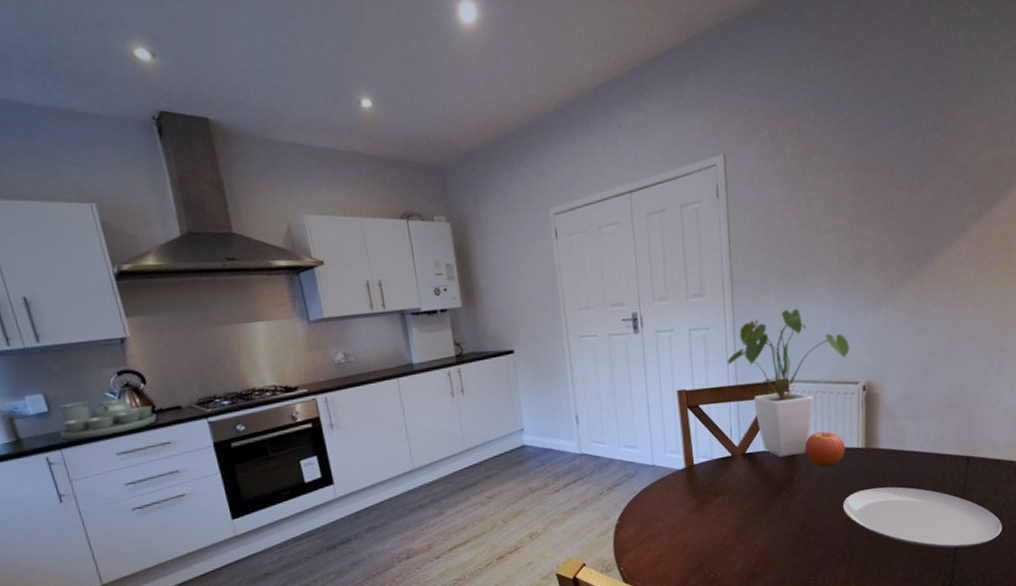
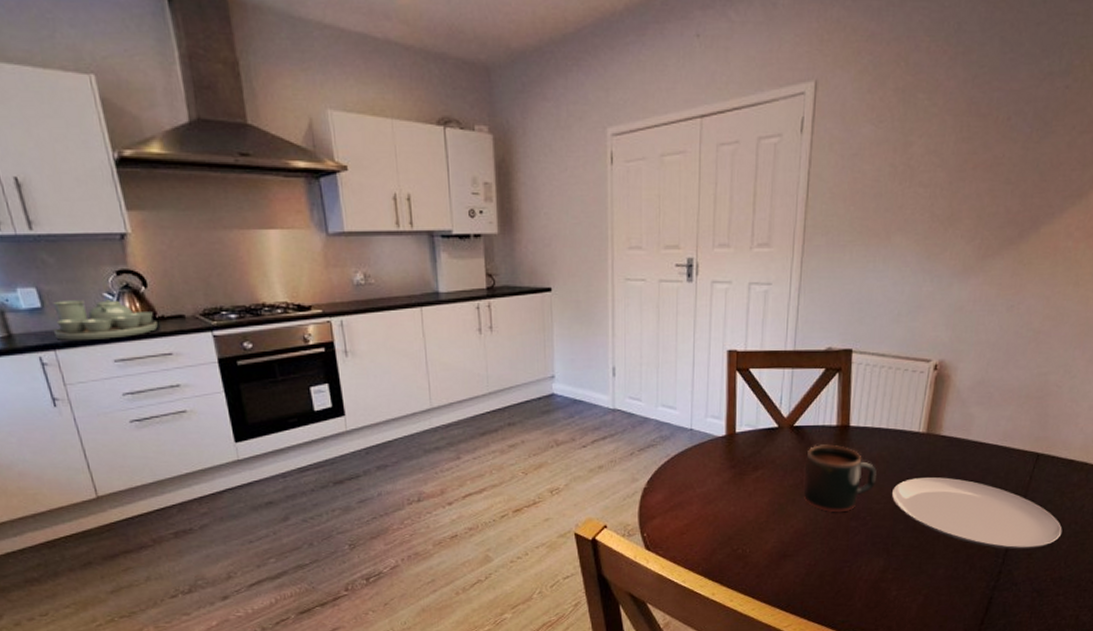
house plant: present [728,309,850,457] -> none [788,270,927,433]
mug: none [759,467,827,531] -> present [803,444,877,513]
fruit: present [804,431,845,467] -> none [859,411,904,450]

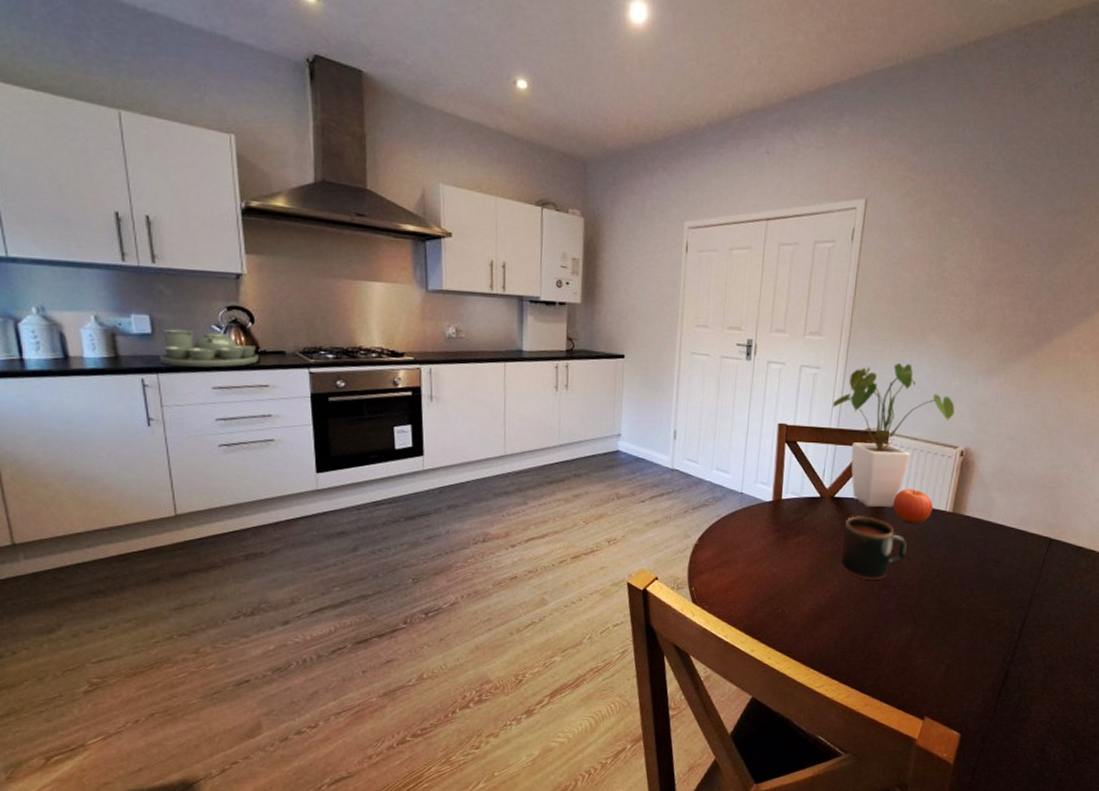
house plant: none [788,270,927,433] -> present [833,362,955,507]
fruit: none [859,411,904,450] -> present [892,489,933,525]
plate: present [892,477,1062,550] -> none [920,553,1072,627]

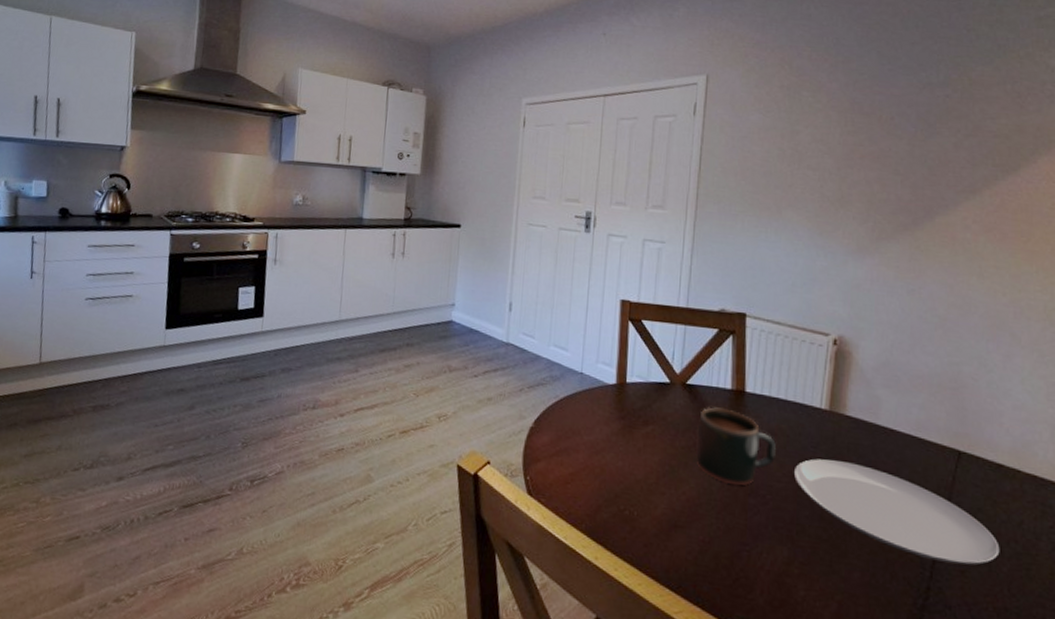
tea set: present [159,329,260,369] -> none [49,193,131,229]
house plant: present [833,362,955,507] -> none [681,239,822,400]
fruit: present [892,489,933,525] -> none [755,379,804,422]
plate: none [920,553,1072,627] -> present [794,458,1000,566]

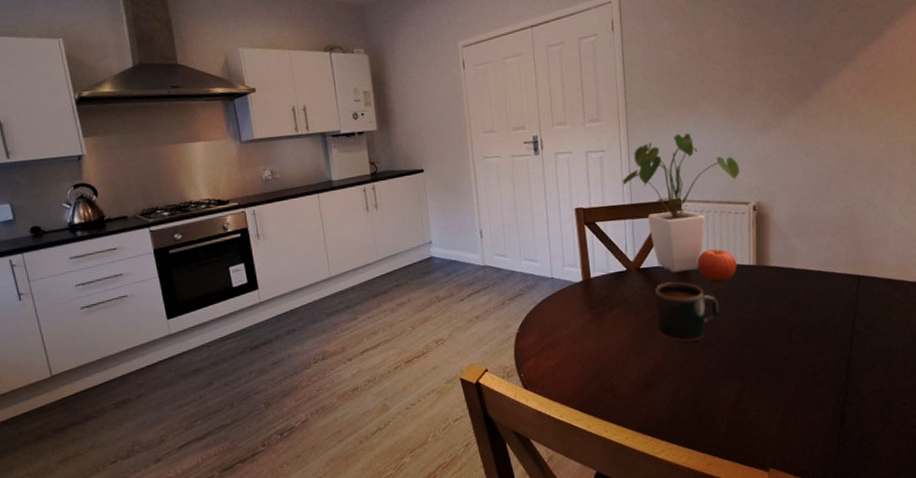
house plant: none [681,239,822,400] -> present [623,133,740,272]
fruit: none [755,379,804,422] -> present [696,249,737,283]
plate: present [794,458,1000,566] -> none [735,303,895,365]

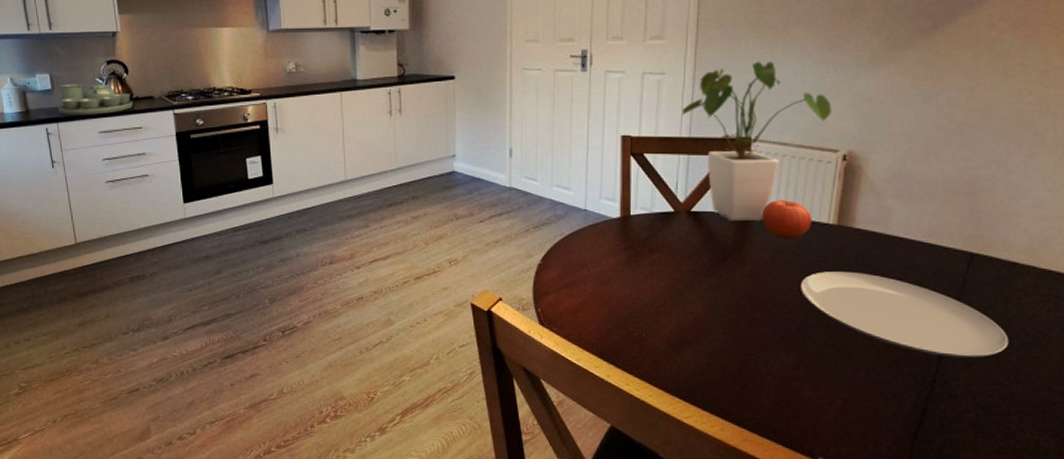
tea set: none [21,207,107,245] -> present [58,82,134,116]
mug: present [654,282,720,343] -> none [702,231,782,302]
plate: none [735,303,895,365] -> present [801,271,1009,359]

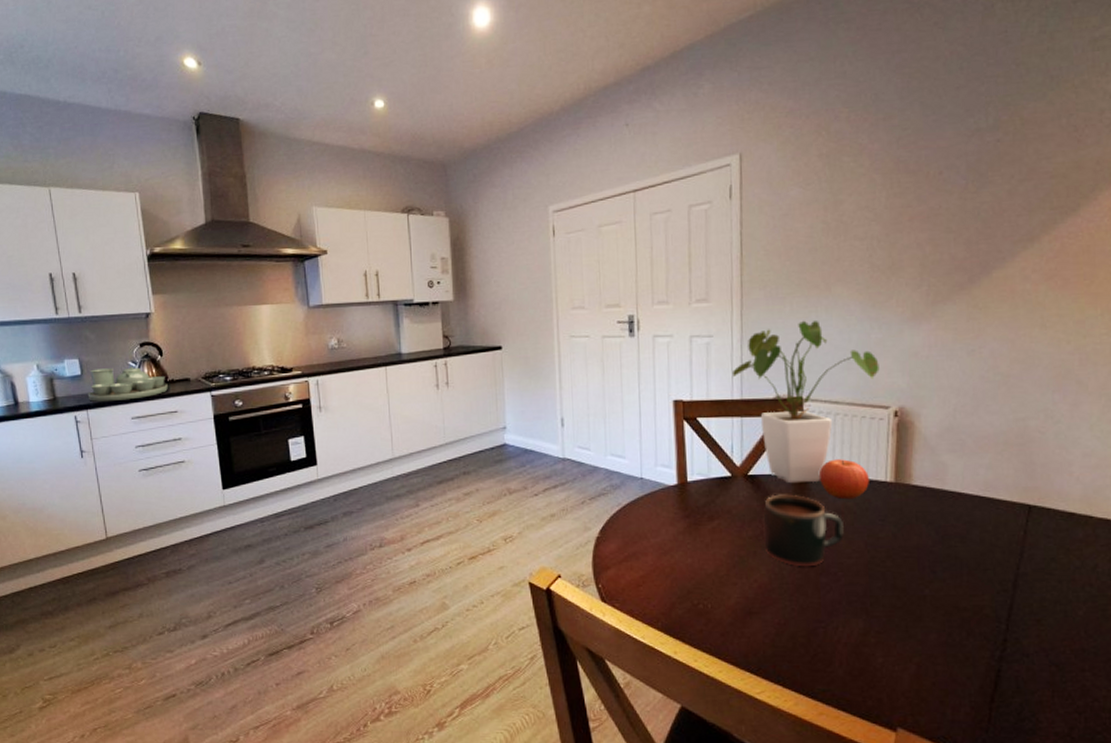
mug: none [702,231,782,302] -> present [763,494,844,567]
plate: present [801,271,1009,359] -> none [864,530,1075,615]

